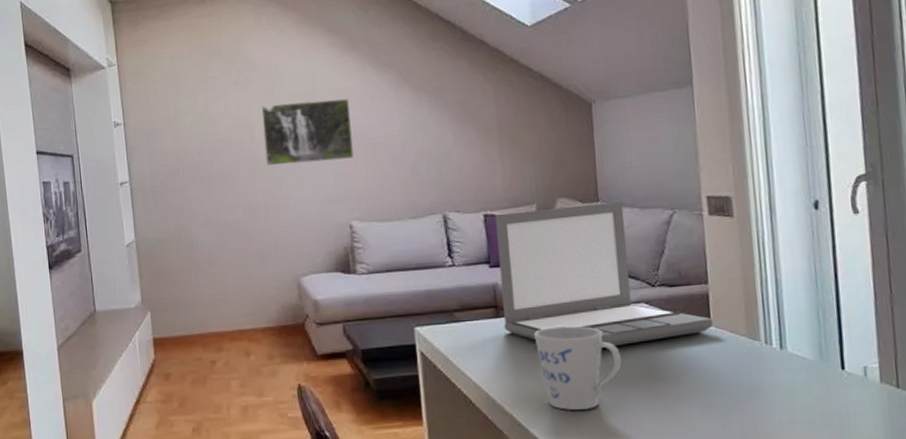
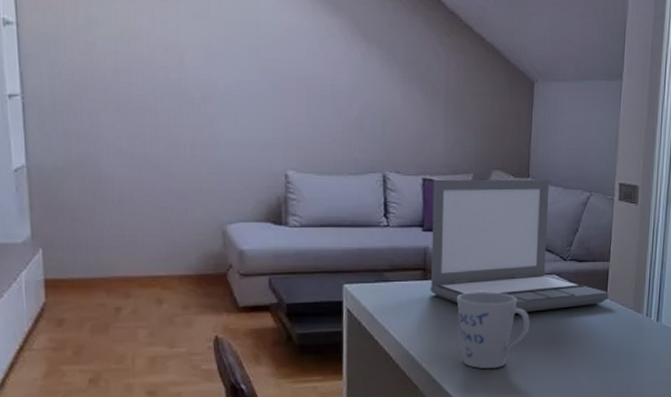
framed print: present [261,99,354,167] -> none [194,28,297,105]

